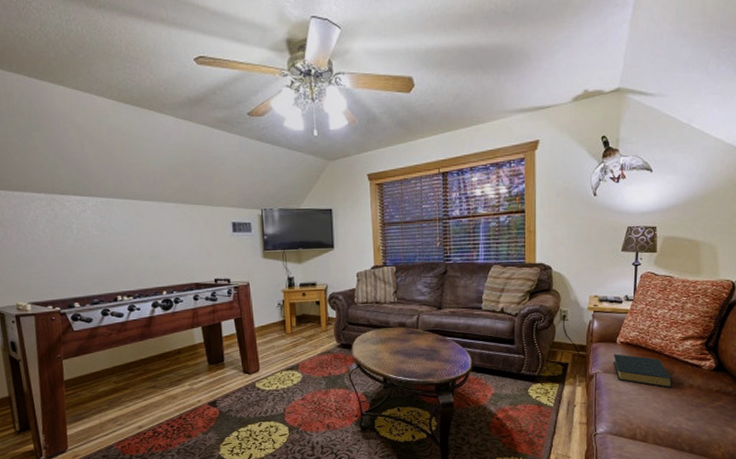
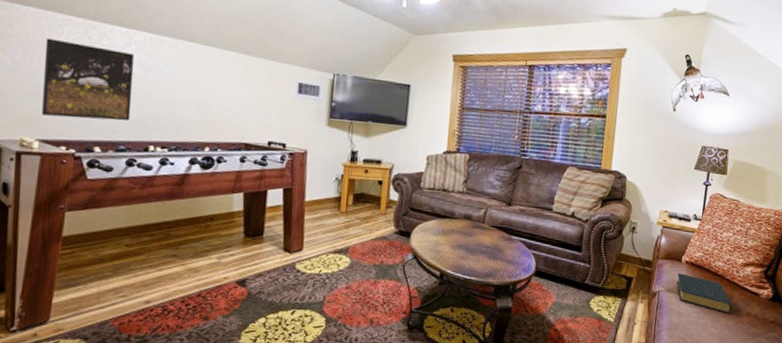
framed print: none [18,215,98,282] -> present [42,38,135,121]

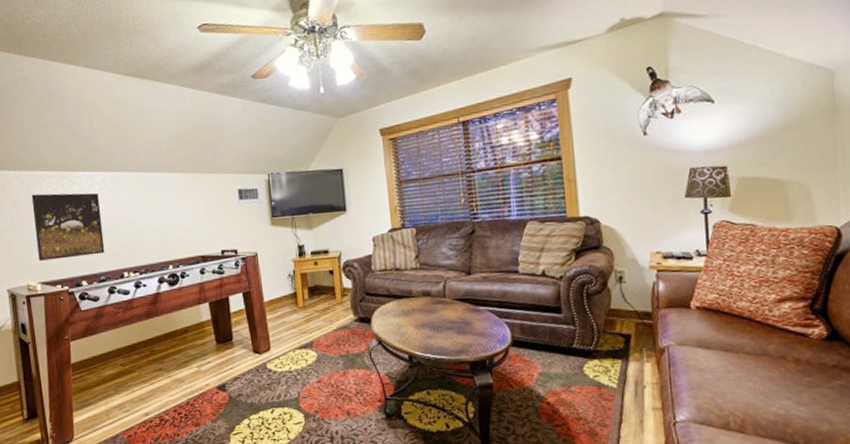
hardback book: present [676,273,732,313] -> none [688,321,771,363]

